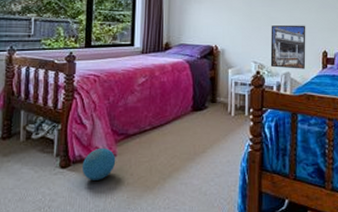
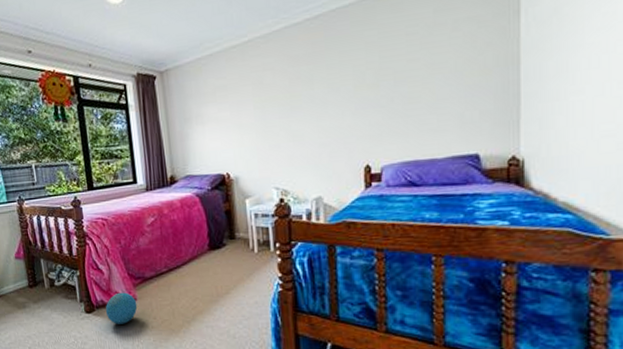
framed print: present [270,25,306,69] -> none [293,135,342,193]

